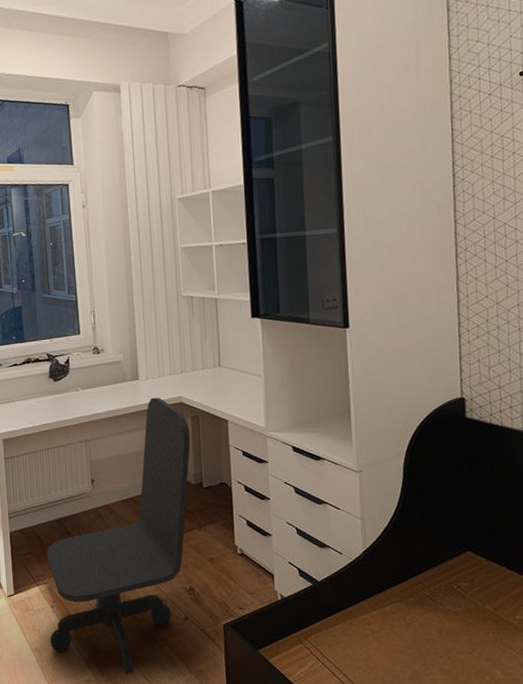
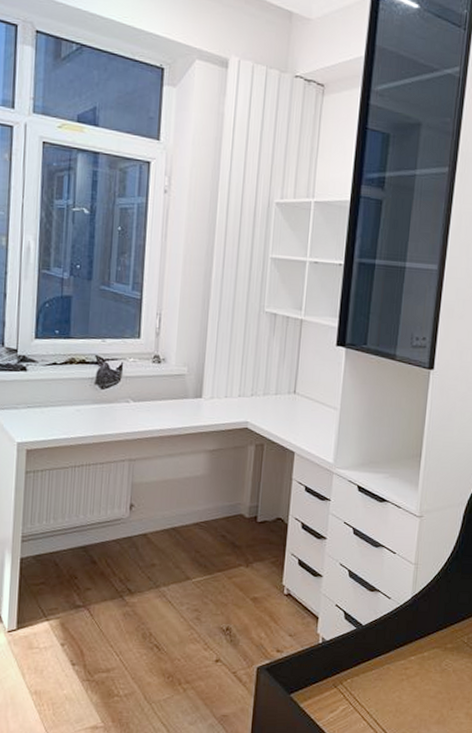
office chair: present [47,397,191,674] -> none [54,419,252,720]

